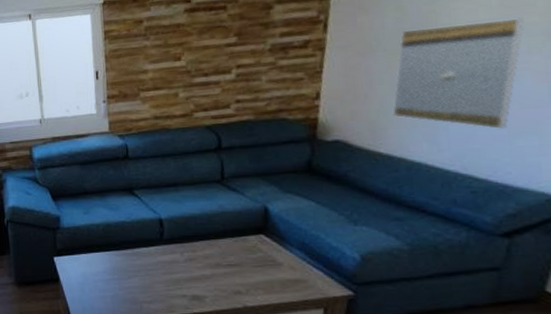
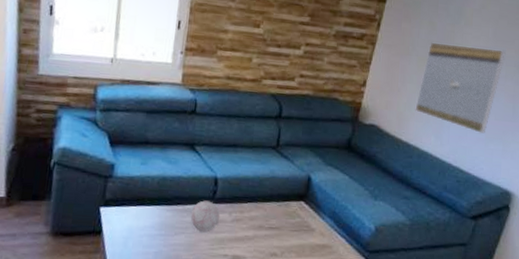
decorative ball: none [140,242,172,273] -> present [190,200,221,232]

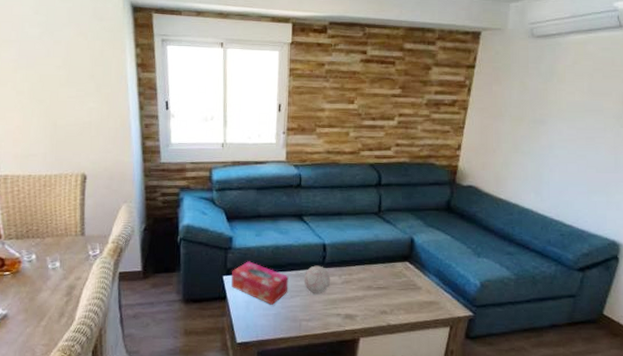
tissue box: none [109,192,174,242] -> present [231,261,289,305]
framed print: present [415,42,506,134] -> none [512,102,603,187]

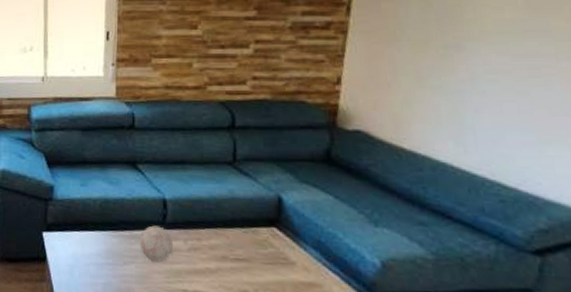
tissue box: present [231,261,289,305] -> none [51,216,121,272]

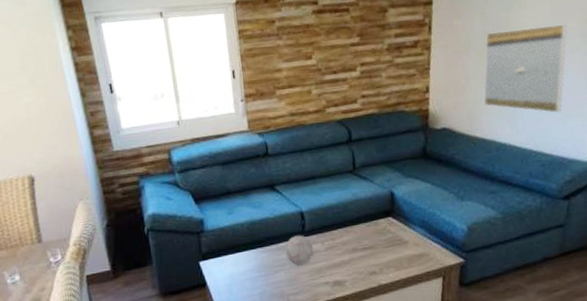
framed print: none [417,21,551,135] -> present [484,23,568,113]

